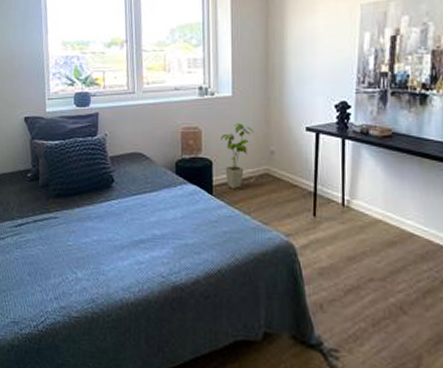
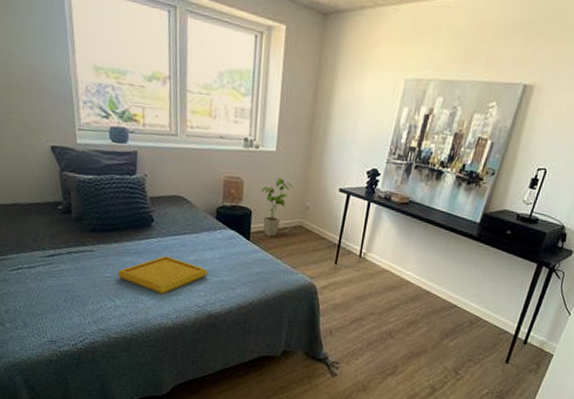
serving tray: none [79,218,170,263] -> present [117,256,208,294]

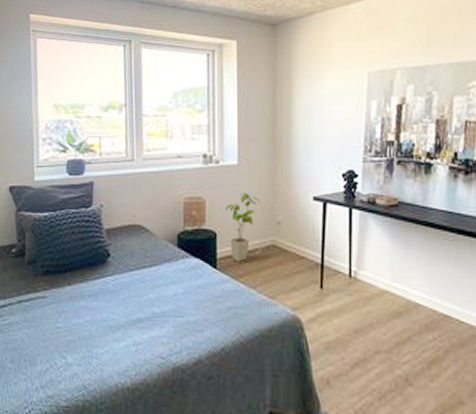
serving tray: present [117,256,208,294] -> none [70,296,171,344]

